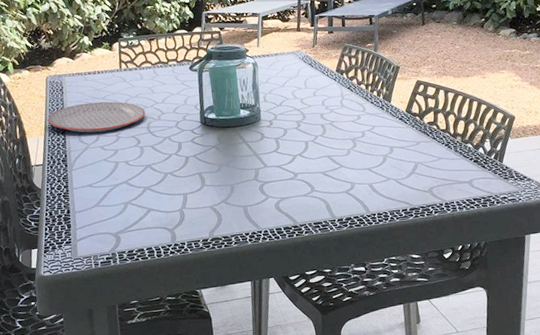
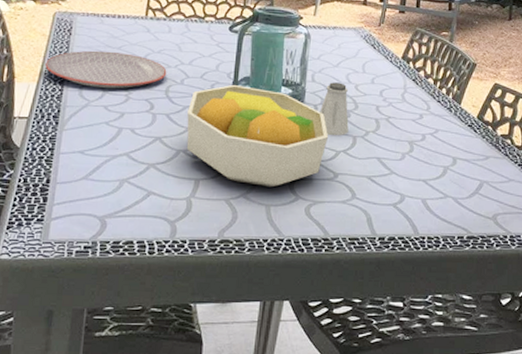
fruit bowl: none [167,113,285,192] -> present [186,84,329,188]
saltshaker: none [274,99,301,144] -> present [320,82,349,136]

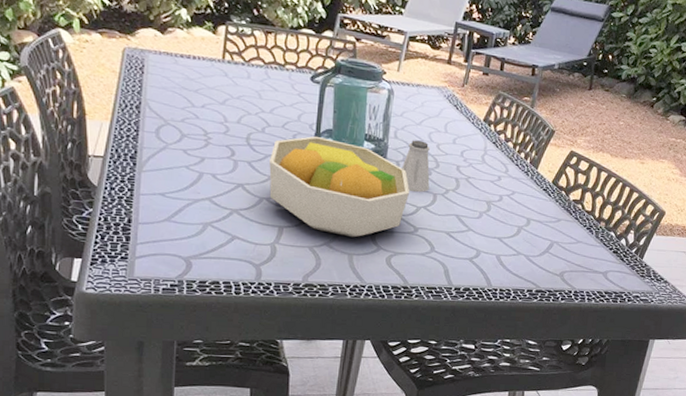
plate: present [45,50,167,89] -> none [118,91,247,133]

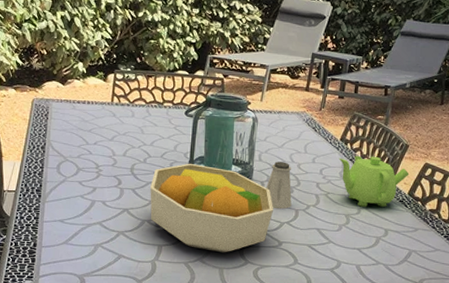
teapot: none [481,138,554,195] -> present [338,155,410,207]

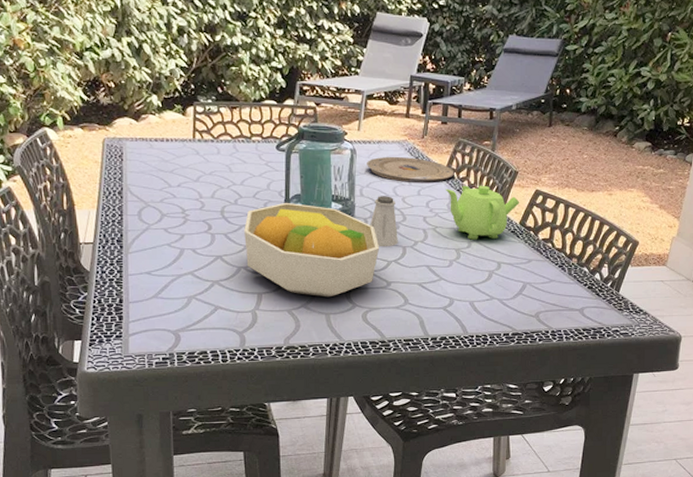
plate: none [267,125,349,152] -> present [367,156,455,182]

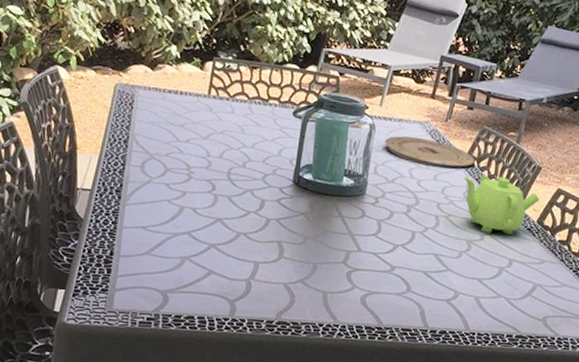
fruit bowl: present [244,202,380,298] -> none [247,171,388,275]
saltshaker: present [370,196,398,247] -> none [380,176,410,231]

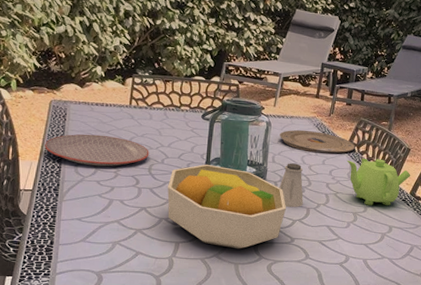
plate: none [107,126,229,168] -> present [45,134,149,167]
fruit bowl: none [247,171,388,275] -> present [167,164,287,249]
saltshaker: none [380,176,410,231] -> present [279,163,303,208]

